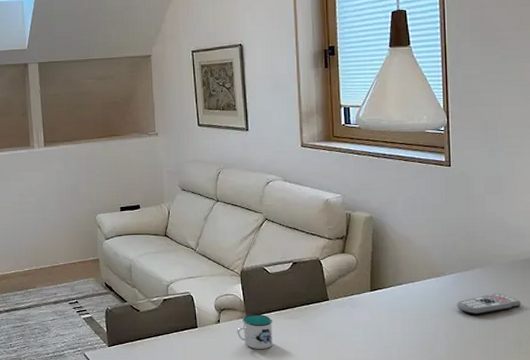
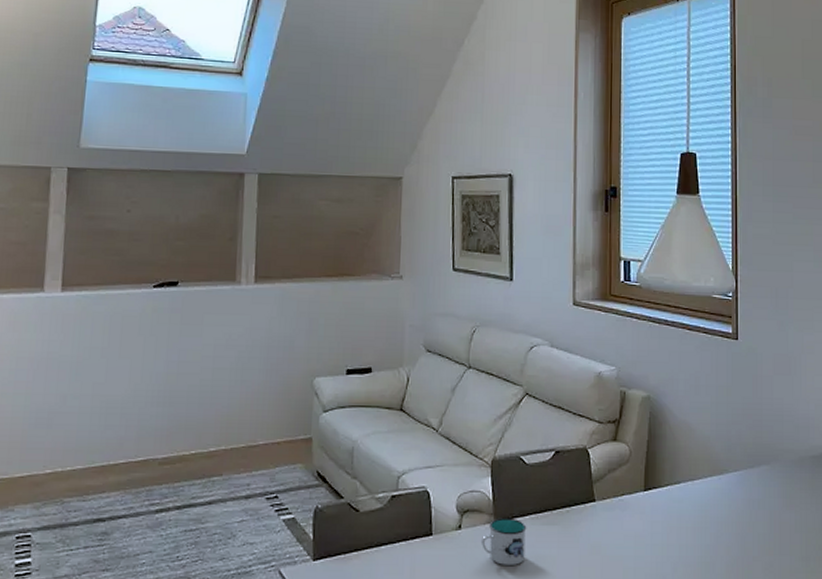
remote control: present [456,293,521,314] -> none [739,496,809,523]

